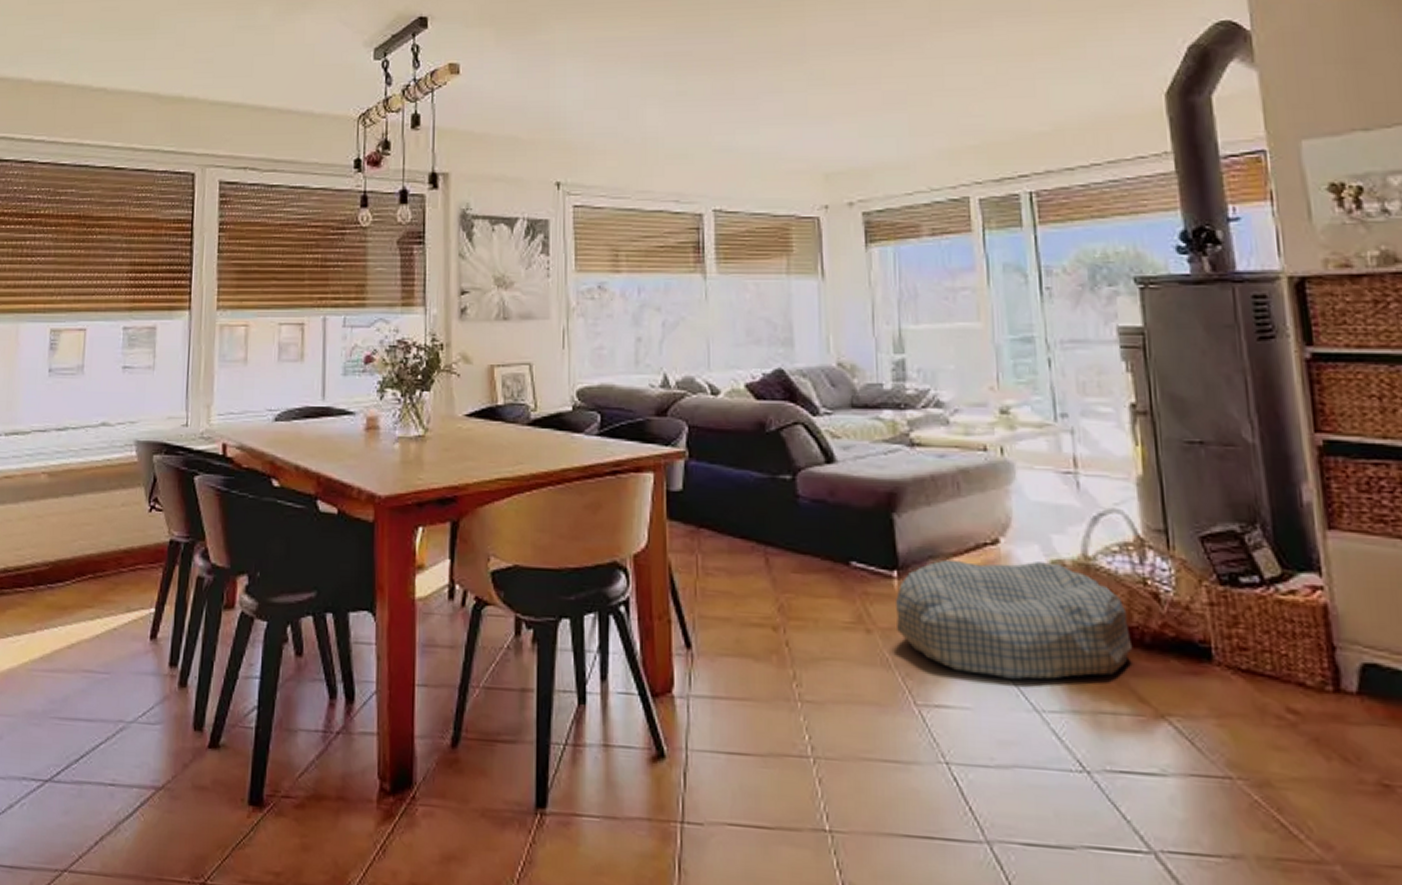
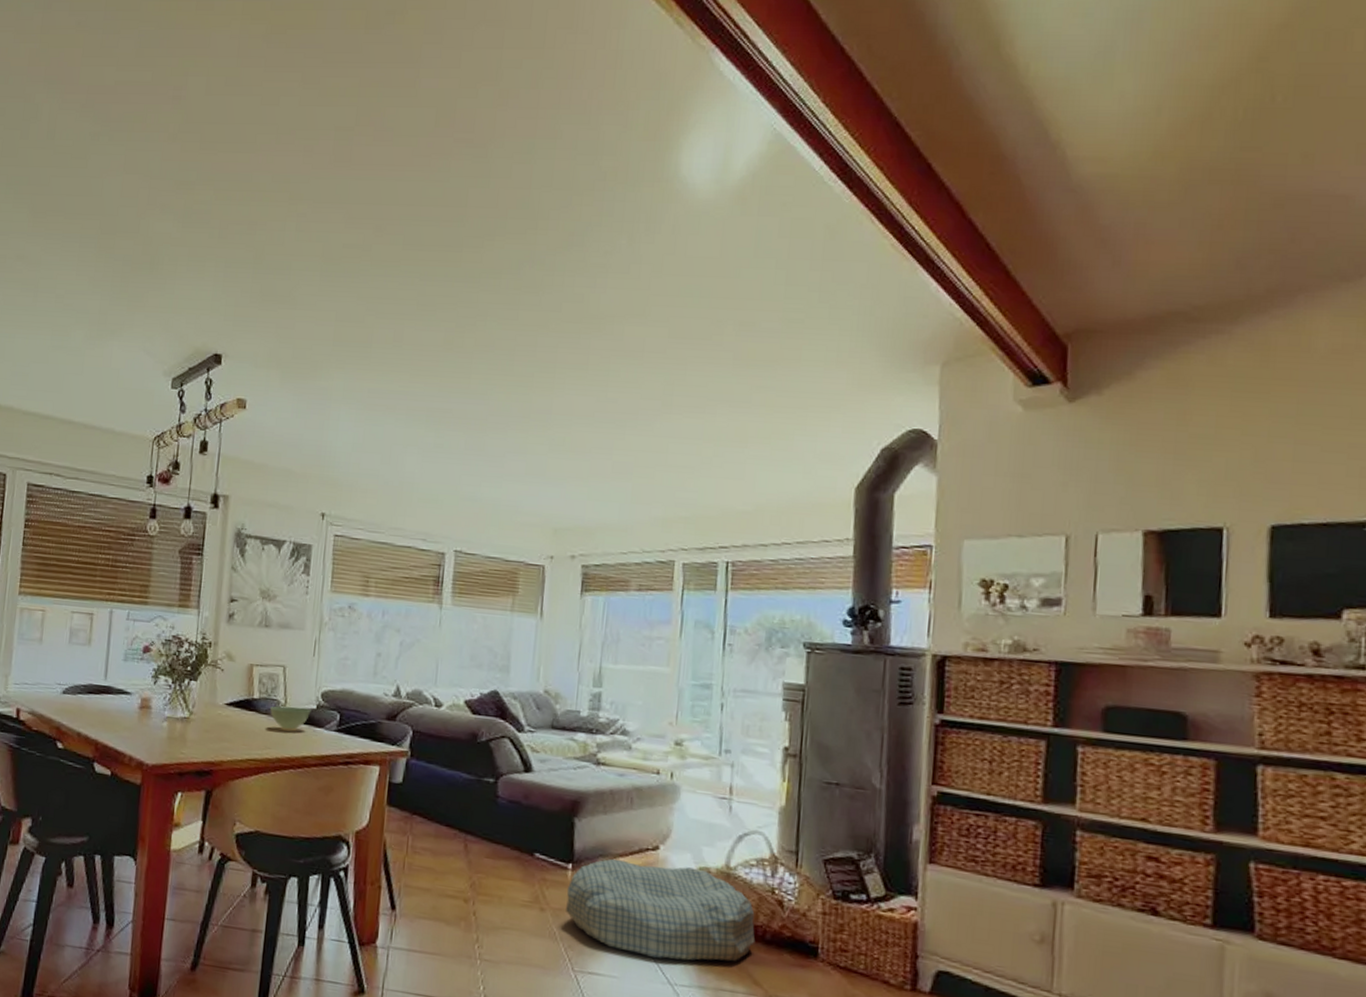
bowl: none [517,410,567,441] -> present [269,706,311,732]

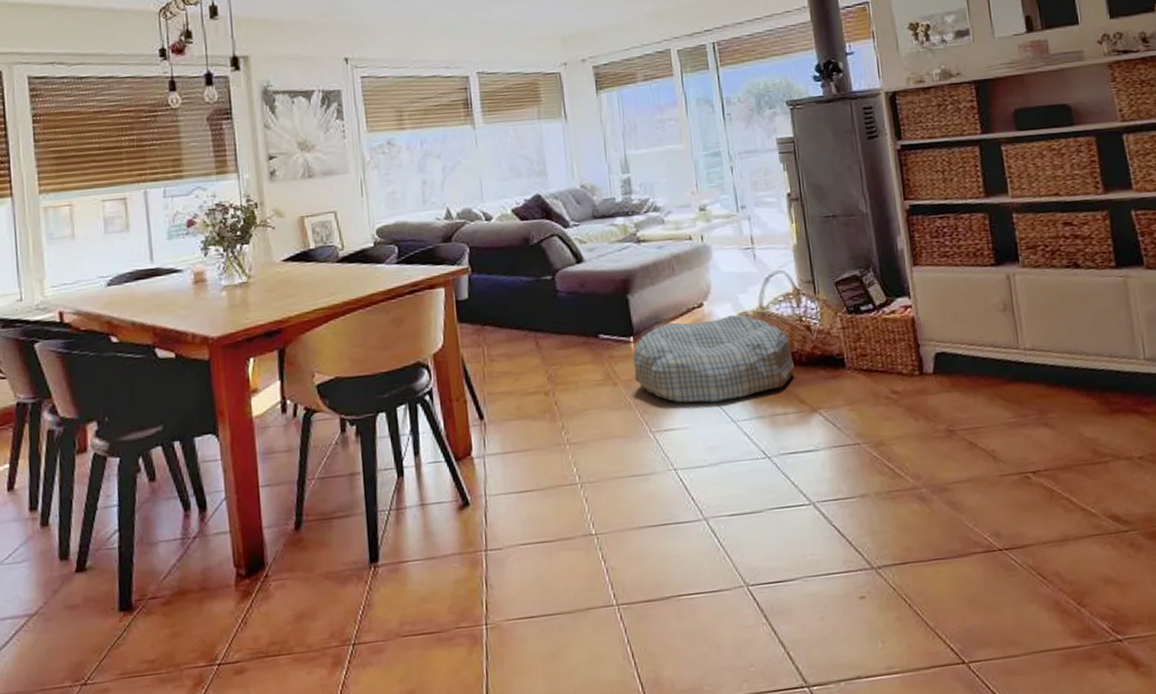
bowl: present [269,706,311,732] -> none [327,247,370,274]

